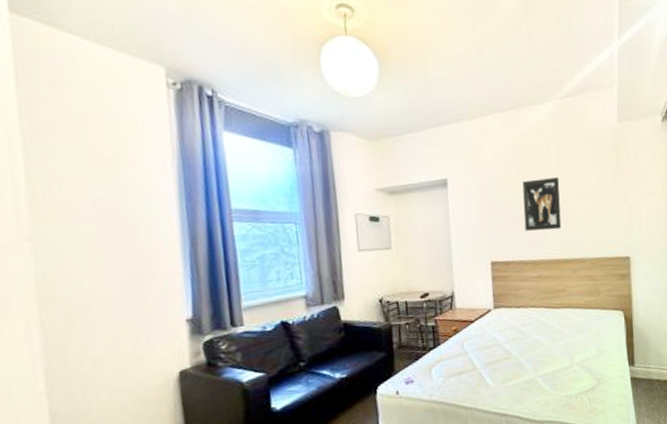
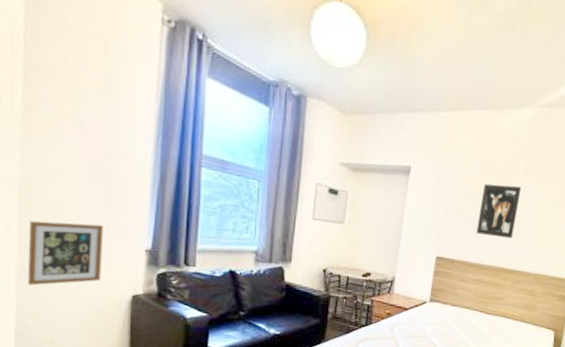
picture frame: none [52,304,142,386] -> present [27,221,104,286]

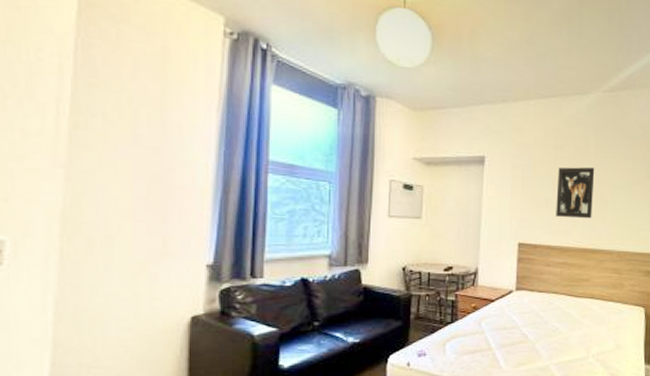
picture frame: present [27,221,104,286] -> none [68,243,159,318]

